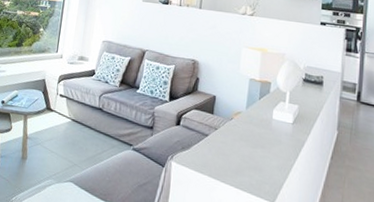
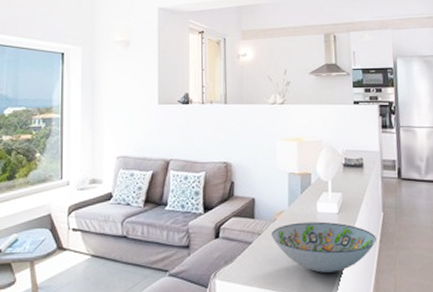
decorative bowl: none [226,124,328,178] -> present [271,221,376,273]

